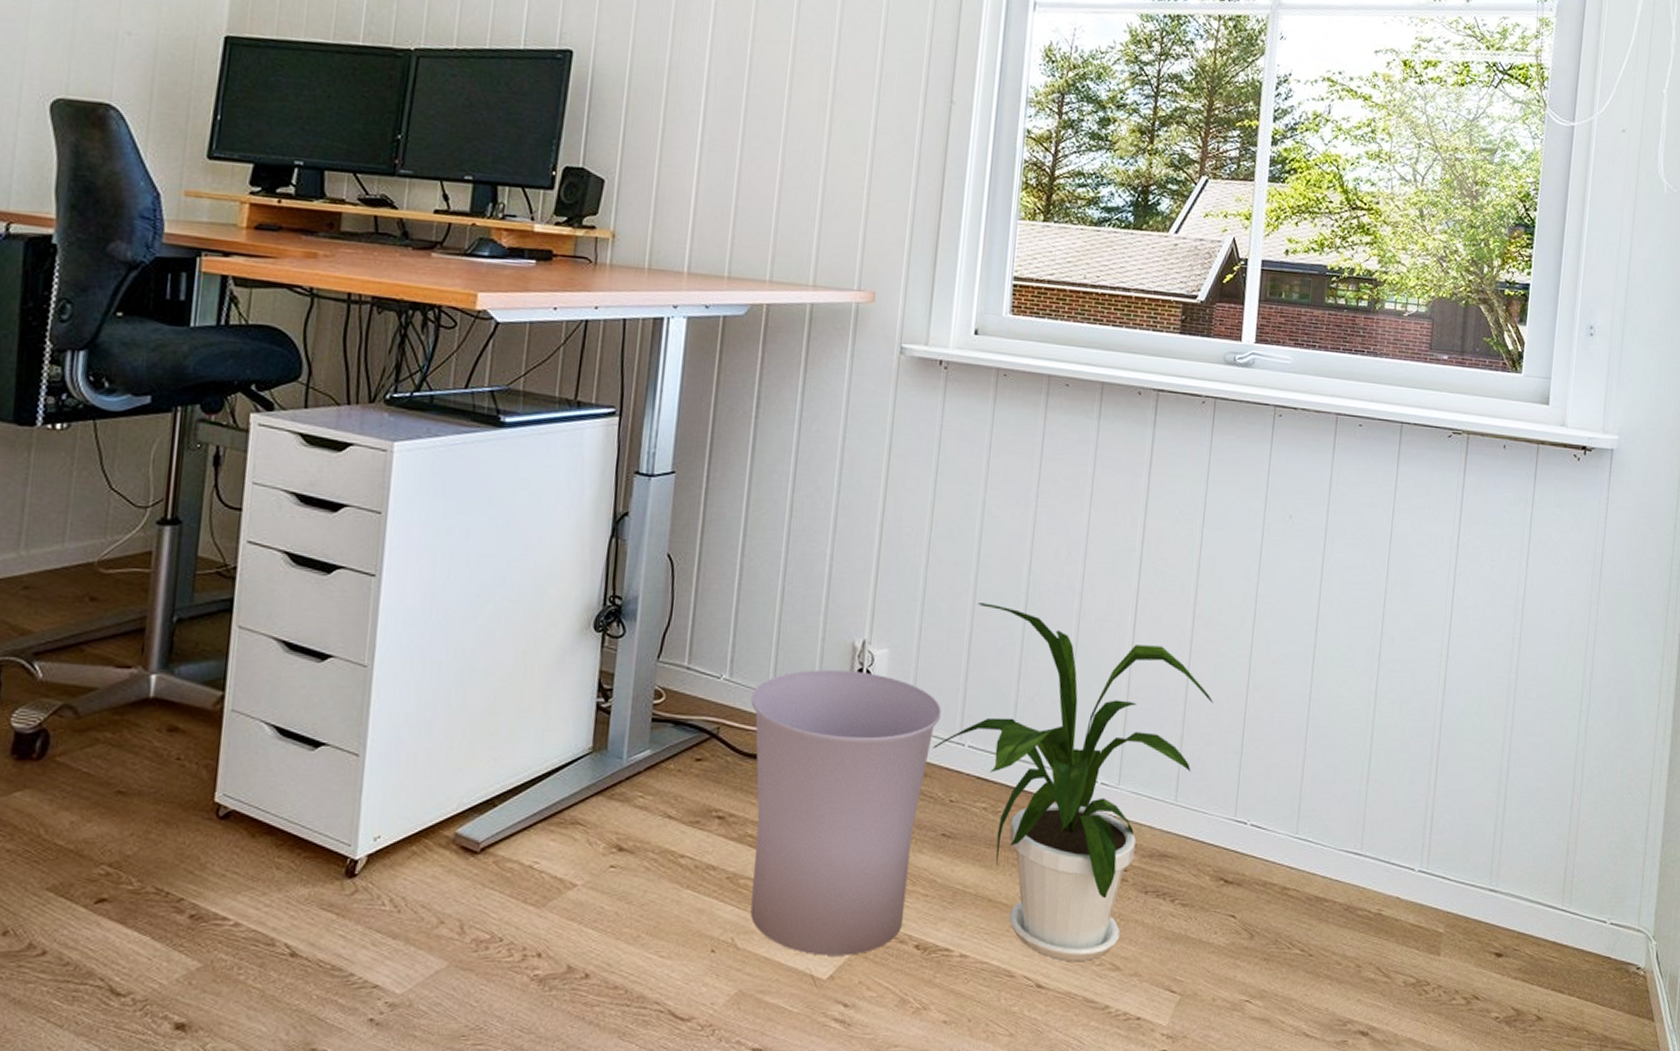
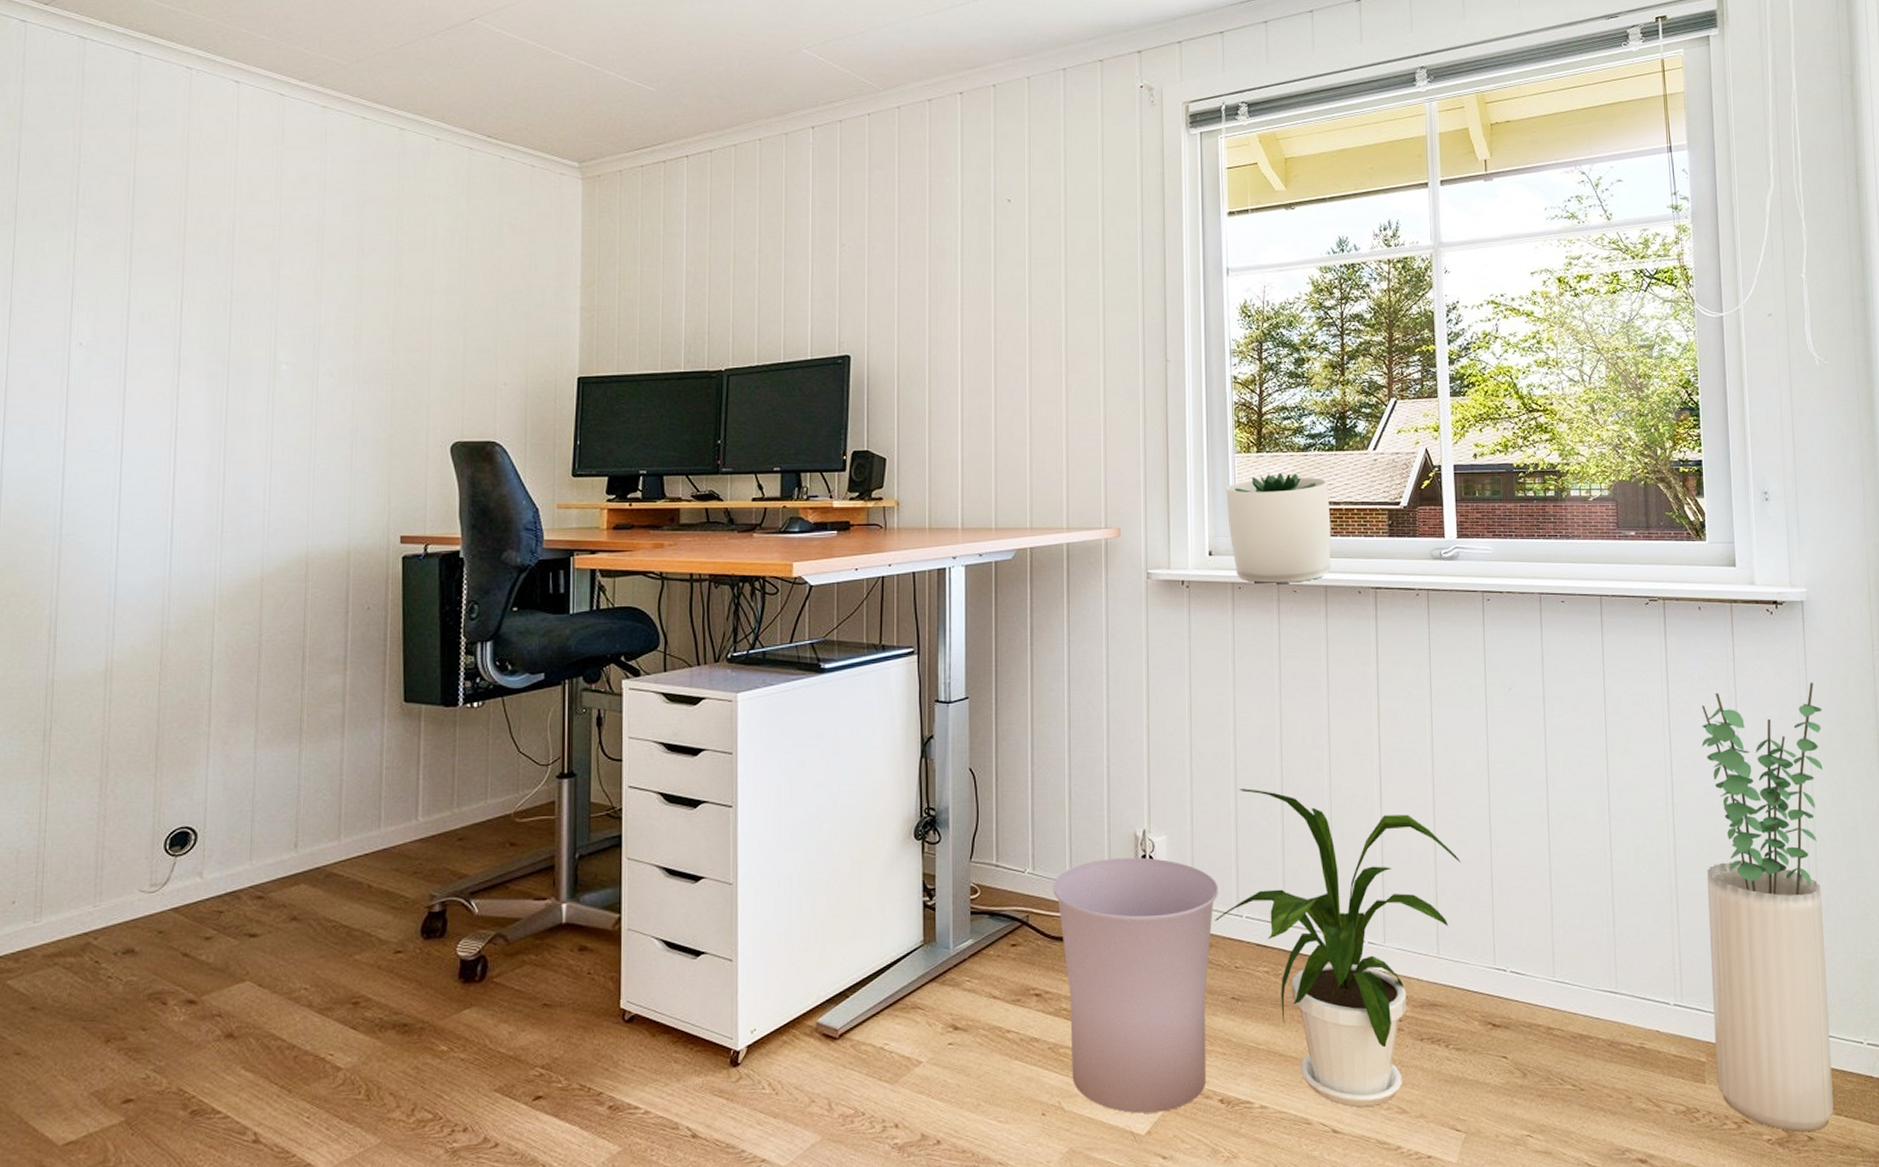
planter: none [1000,247,1120,376] -> present [1226,472,1331,583]
vase: none [1452,538,1616,1011] -> present [1701,682,1834,1132]

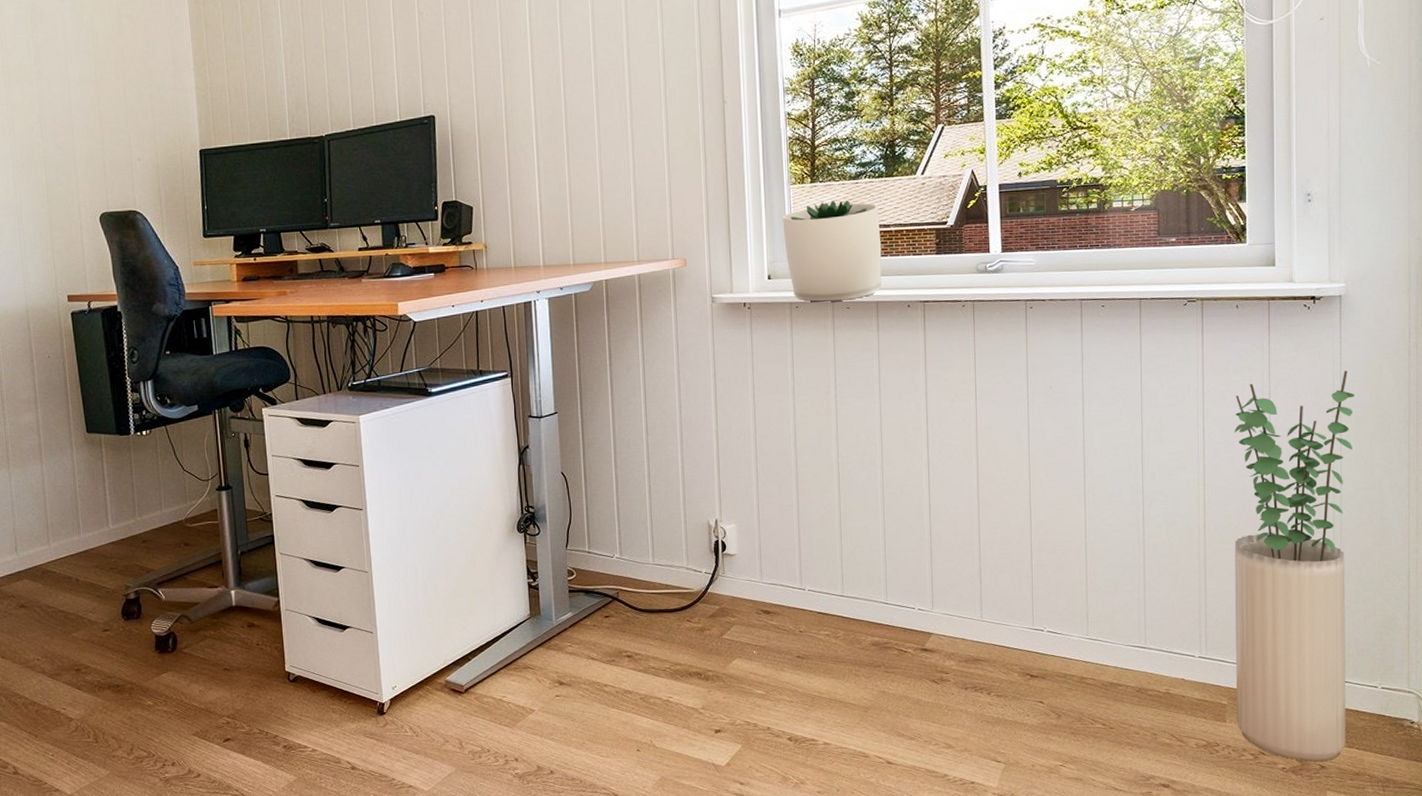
waste bin: present [1053,857,1218,1114] -> none [638,542,783,749]
house plant: present [1215,789,1461,1107] -> none [781,482,1003,743]

